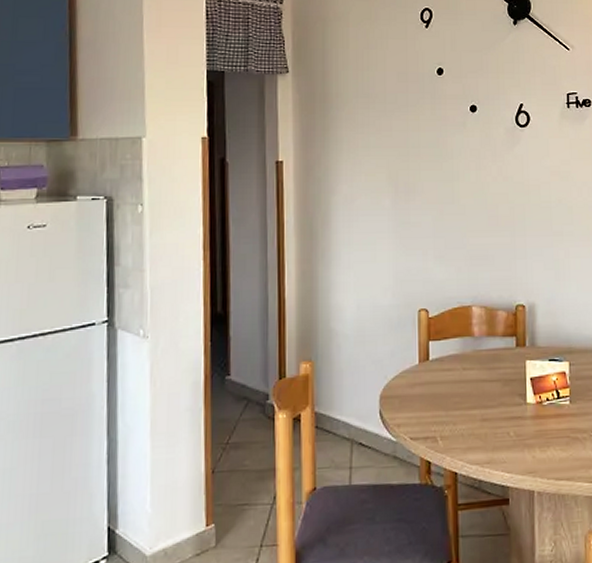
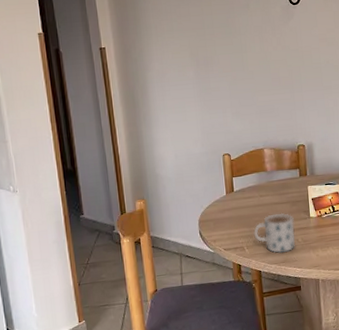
mug: none [451,394,506,451] -> present [253,213,295,254]

